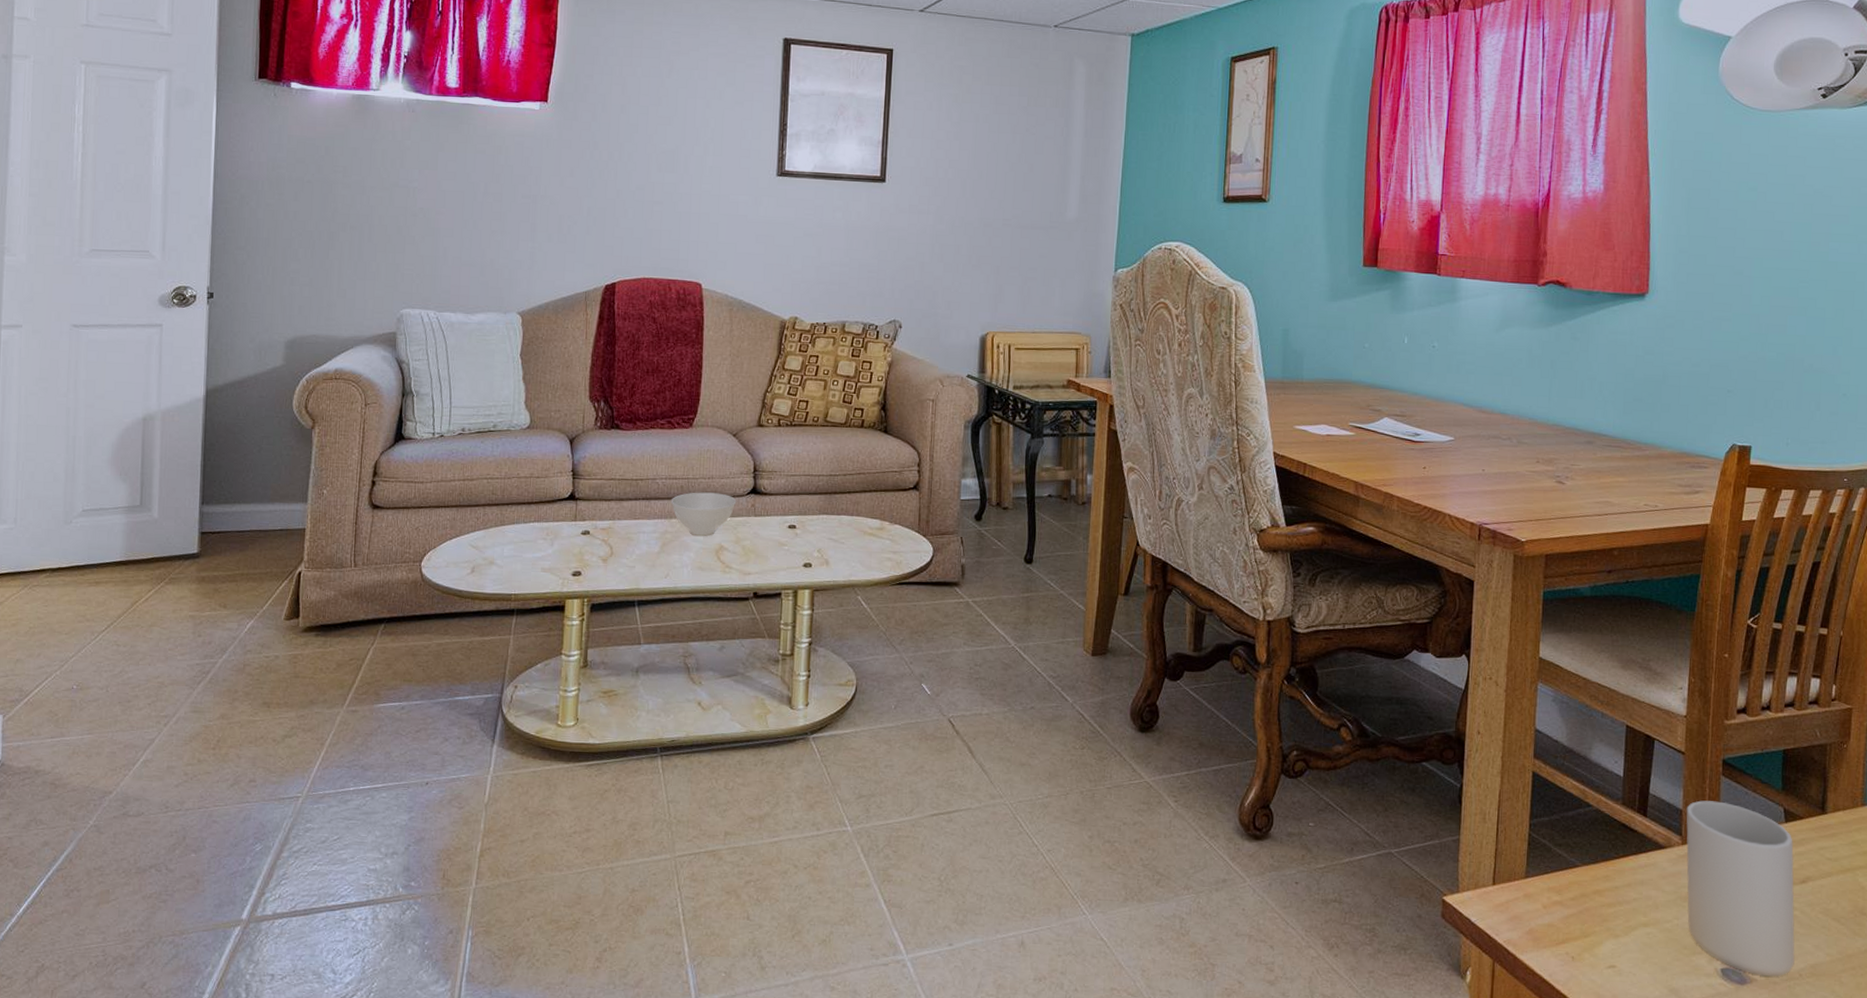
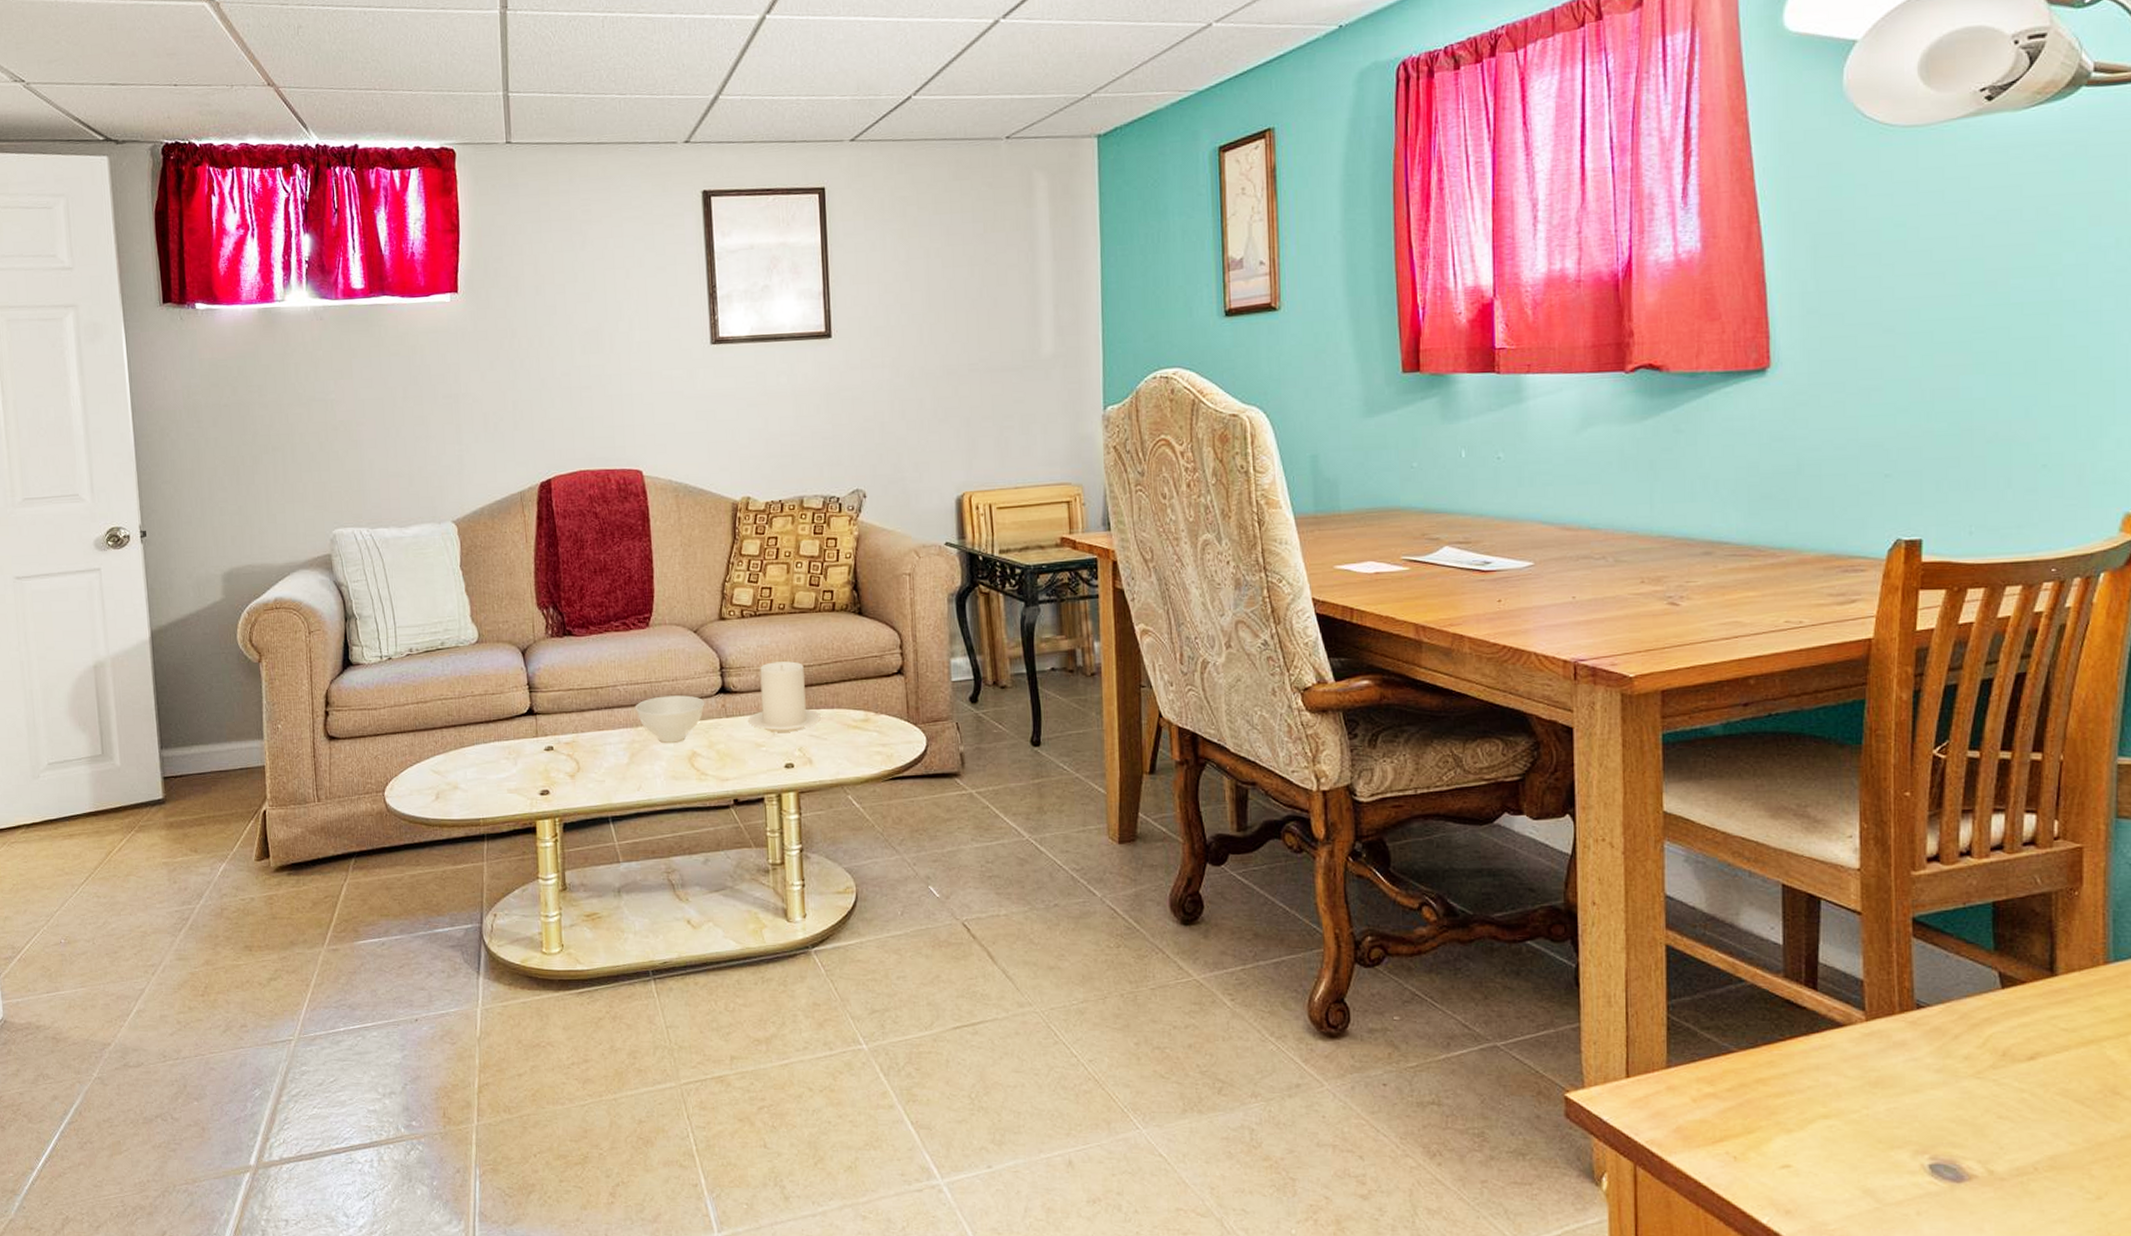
candle: none [774,469,841,534] -> present [748,661,821,732]
cup: present [1686,800,1795,977] -> none [1868,968,2027,1172]

